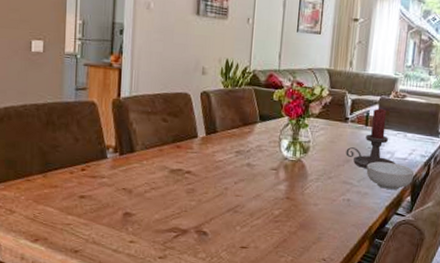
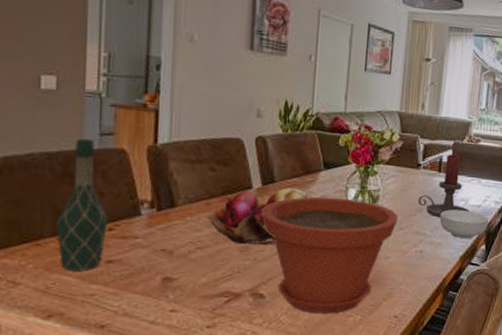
wine bottle: none [42,93,82,204] -> present [57,139,109,271]
fruit basket: none [160,137,246,189] -> present [207,188,308,246]
plant pot: none [205,146,327,254] -> present [261,196,398,314]

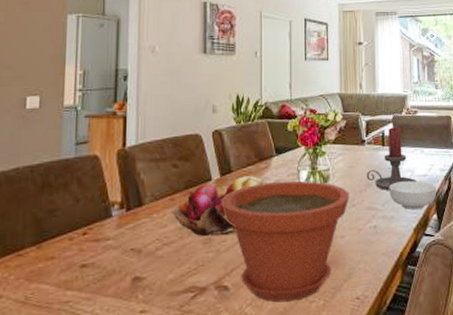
wine bottle: present [57,139,109,271] -> none [36,150,83,279]

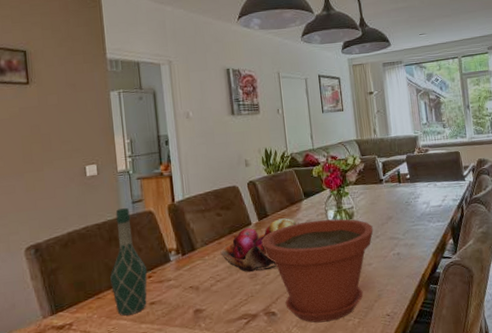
wine bottle: none [36,150,83,279] -> present [110,208,148,316]
candle holder: present [366,127,418,191] -> none [386,165,433,222]
cereal bowl: present [389,181,436,210] -> none [407,211,451,237]

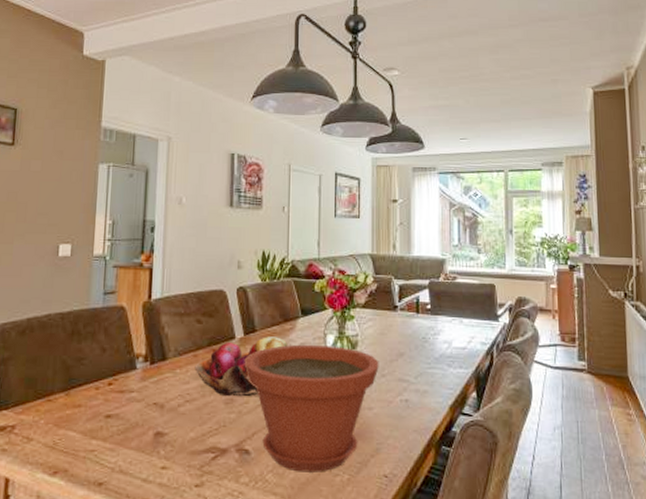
wine bottle: present [110,208,148,316] -> none [65,299,109,426]

